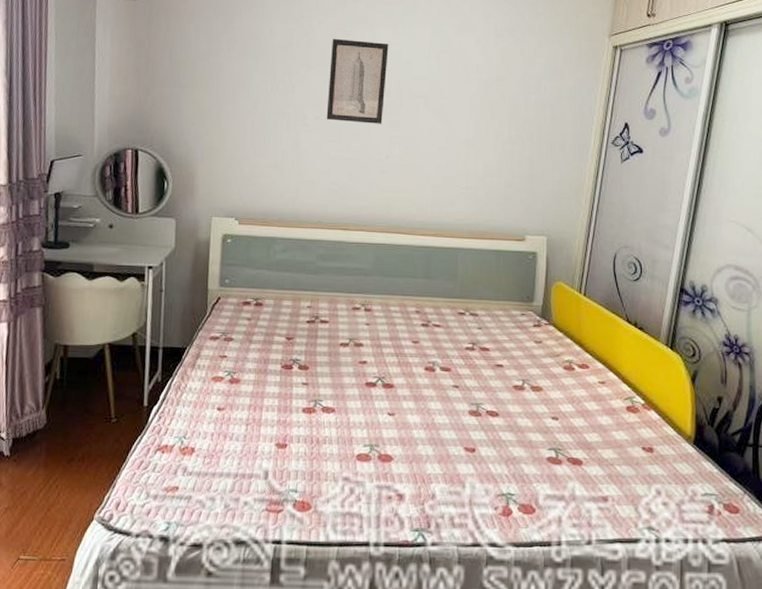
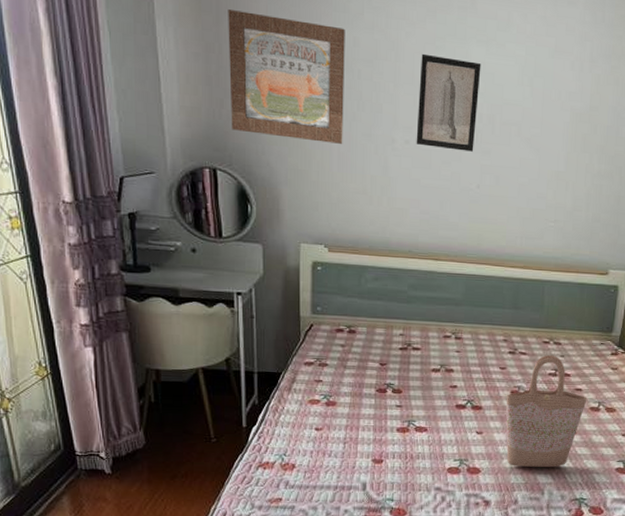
wall art: none [154,12,263,122] -> present [228,10,345,144]
shopping bag: none [416,328,513,455] -> present [503,355,590,467]

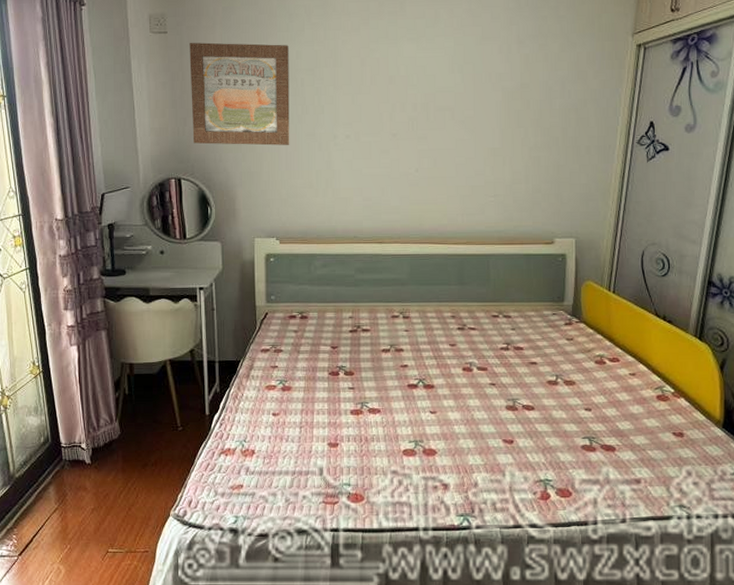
wall art: present [416,53,481,152] -> none [356,57,413,139]
shopping bag: present [503,355,590,467] -> none [454,329,547,447]

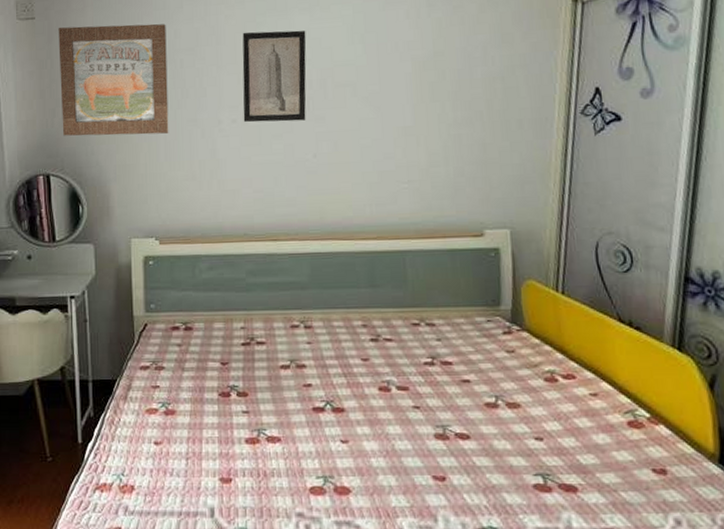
wall art: none [356,57,413,139] -> present [242,30,307,123]

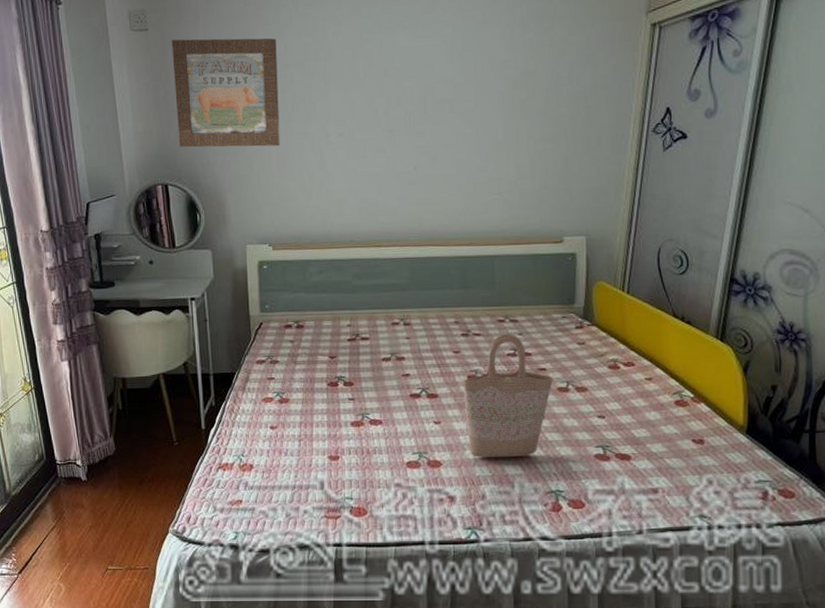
wall art: present [242,30,307,123] -> none [349,47,409,136]
shopping bag: none [368,340,484,485] -> present [459,334,557,457]

